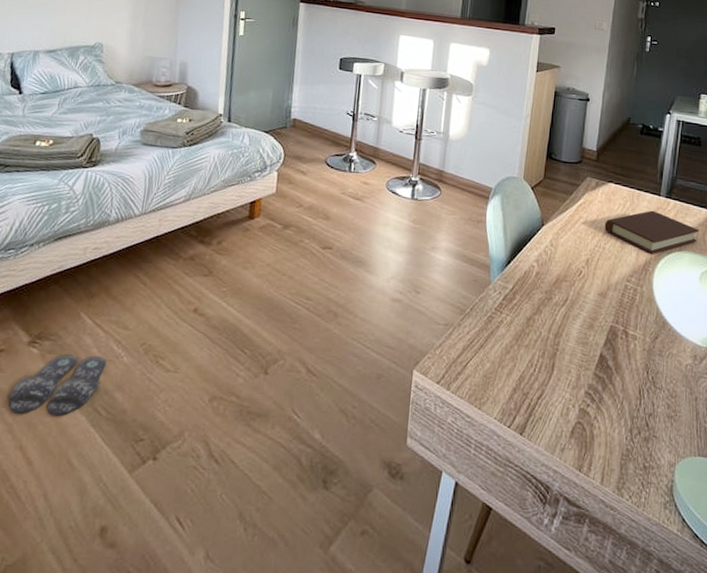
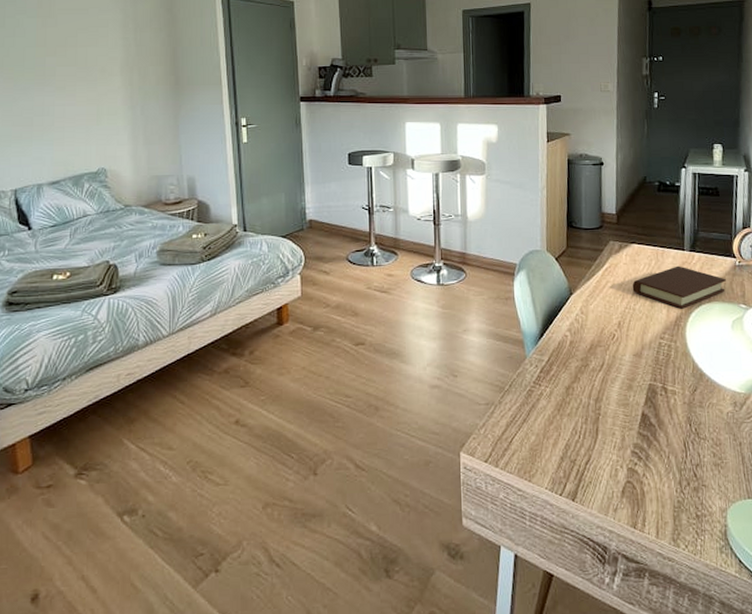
slippers: present [8,354,106,417] -> none [63,479,155,546]

